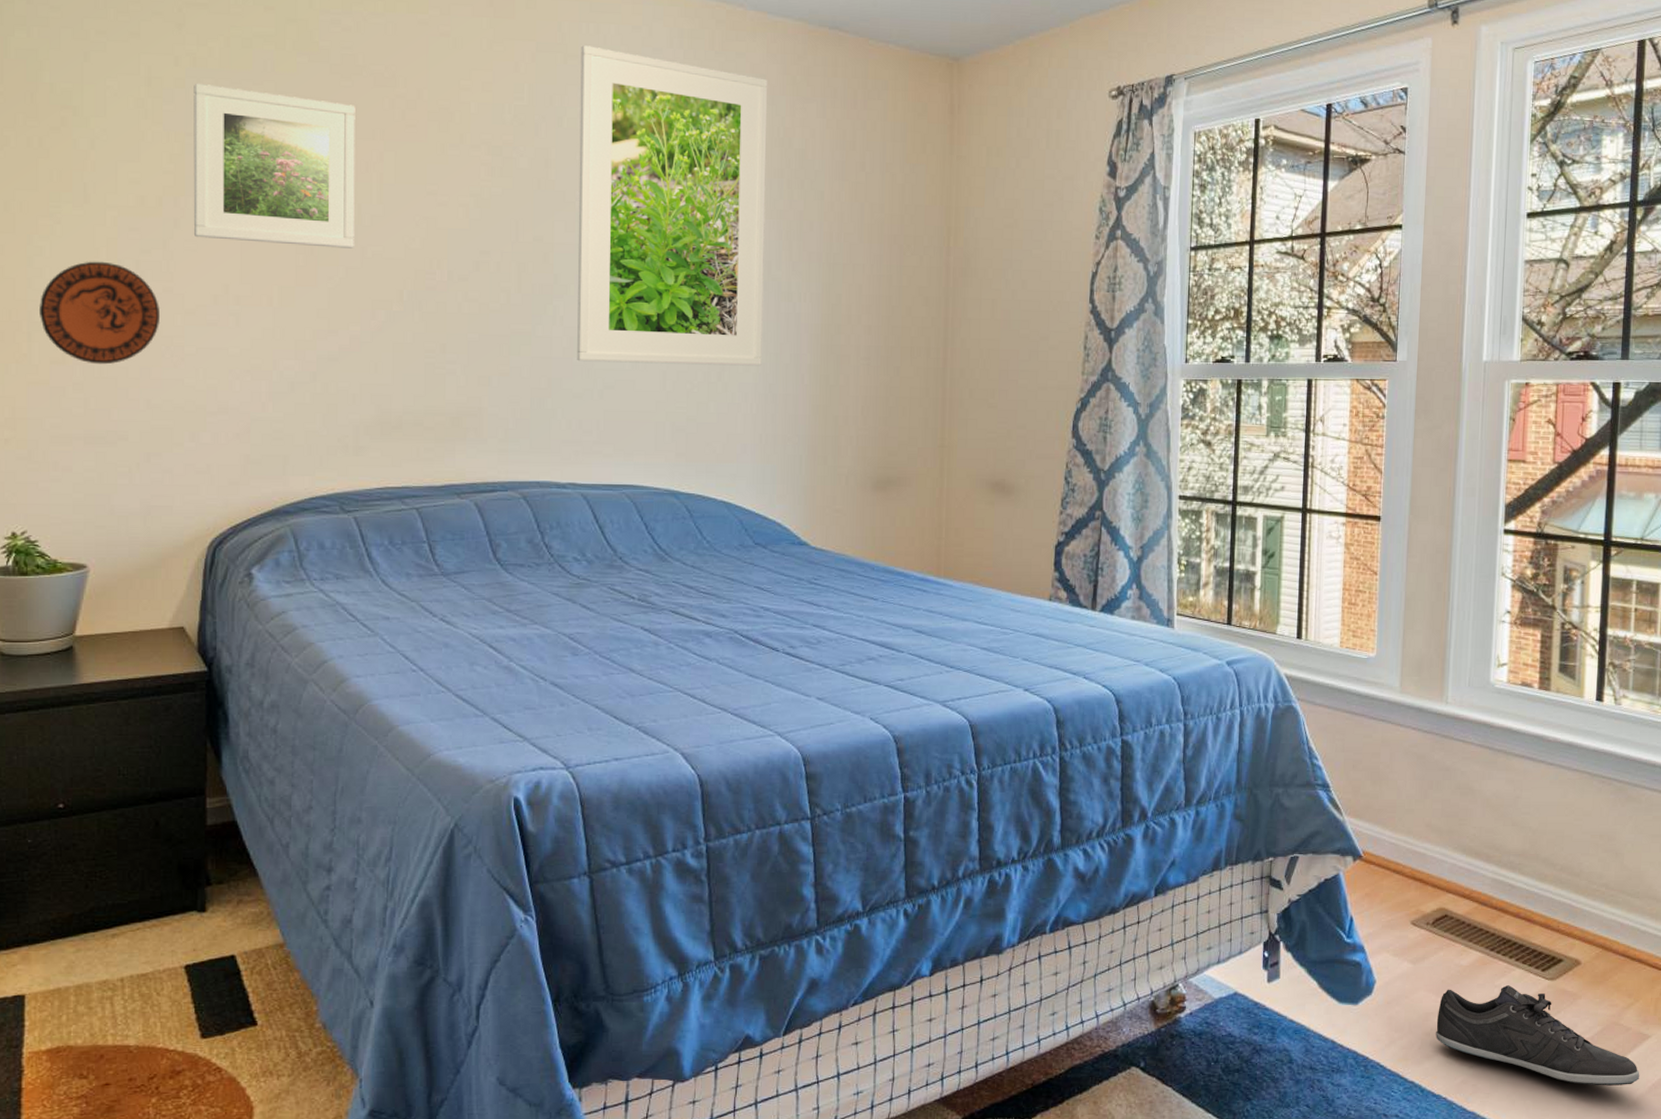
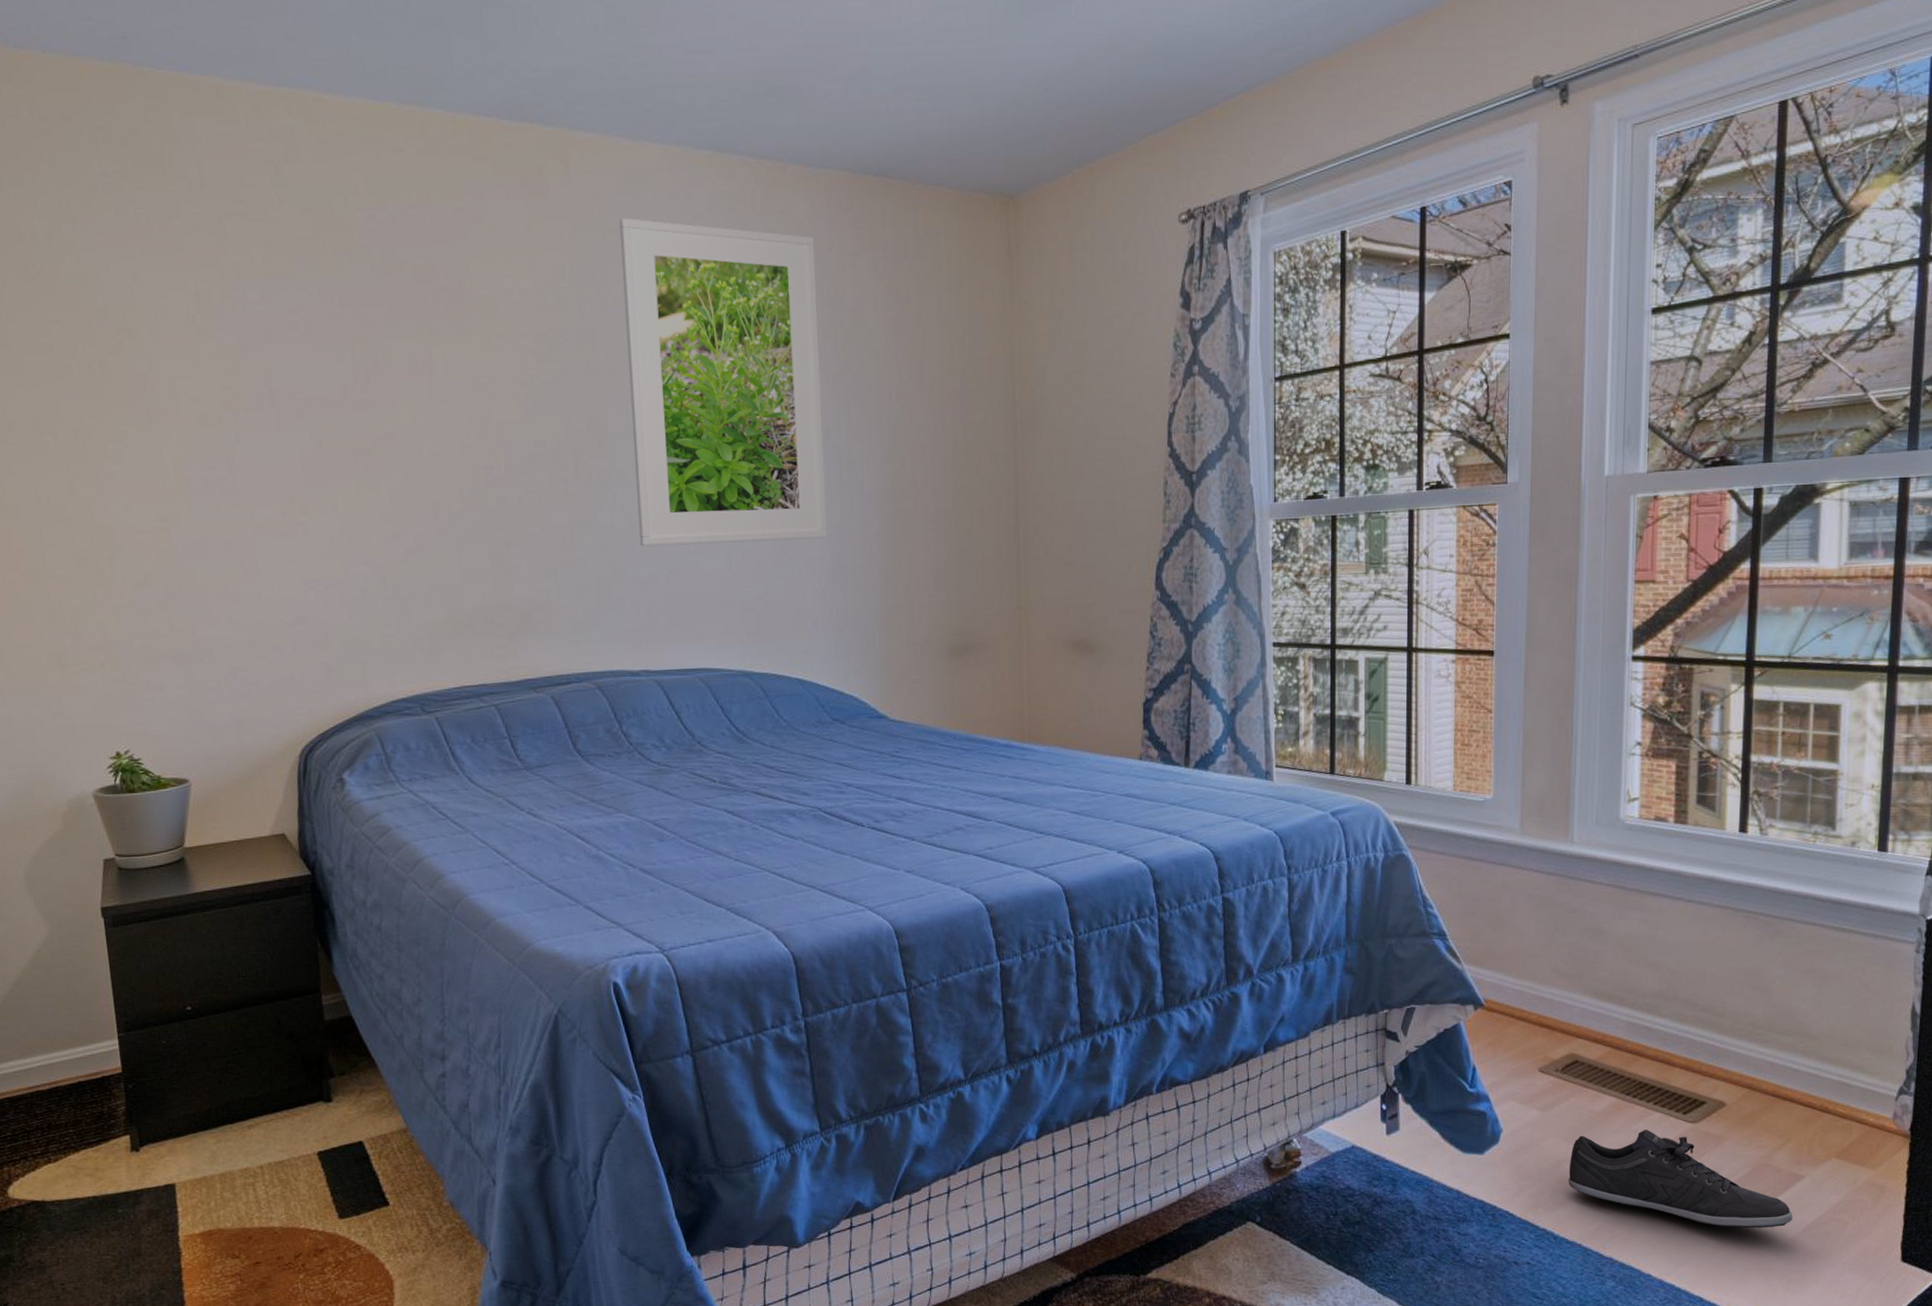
decorative plate: present [40,261,159,365] -> none [117,481,232,584]
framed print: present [193,83,355,249] -> none [240,293,411,451]

